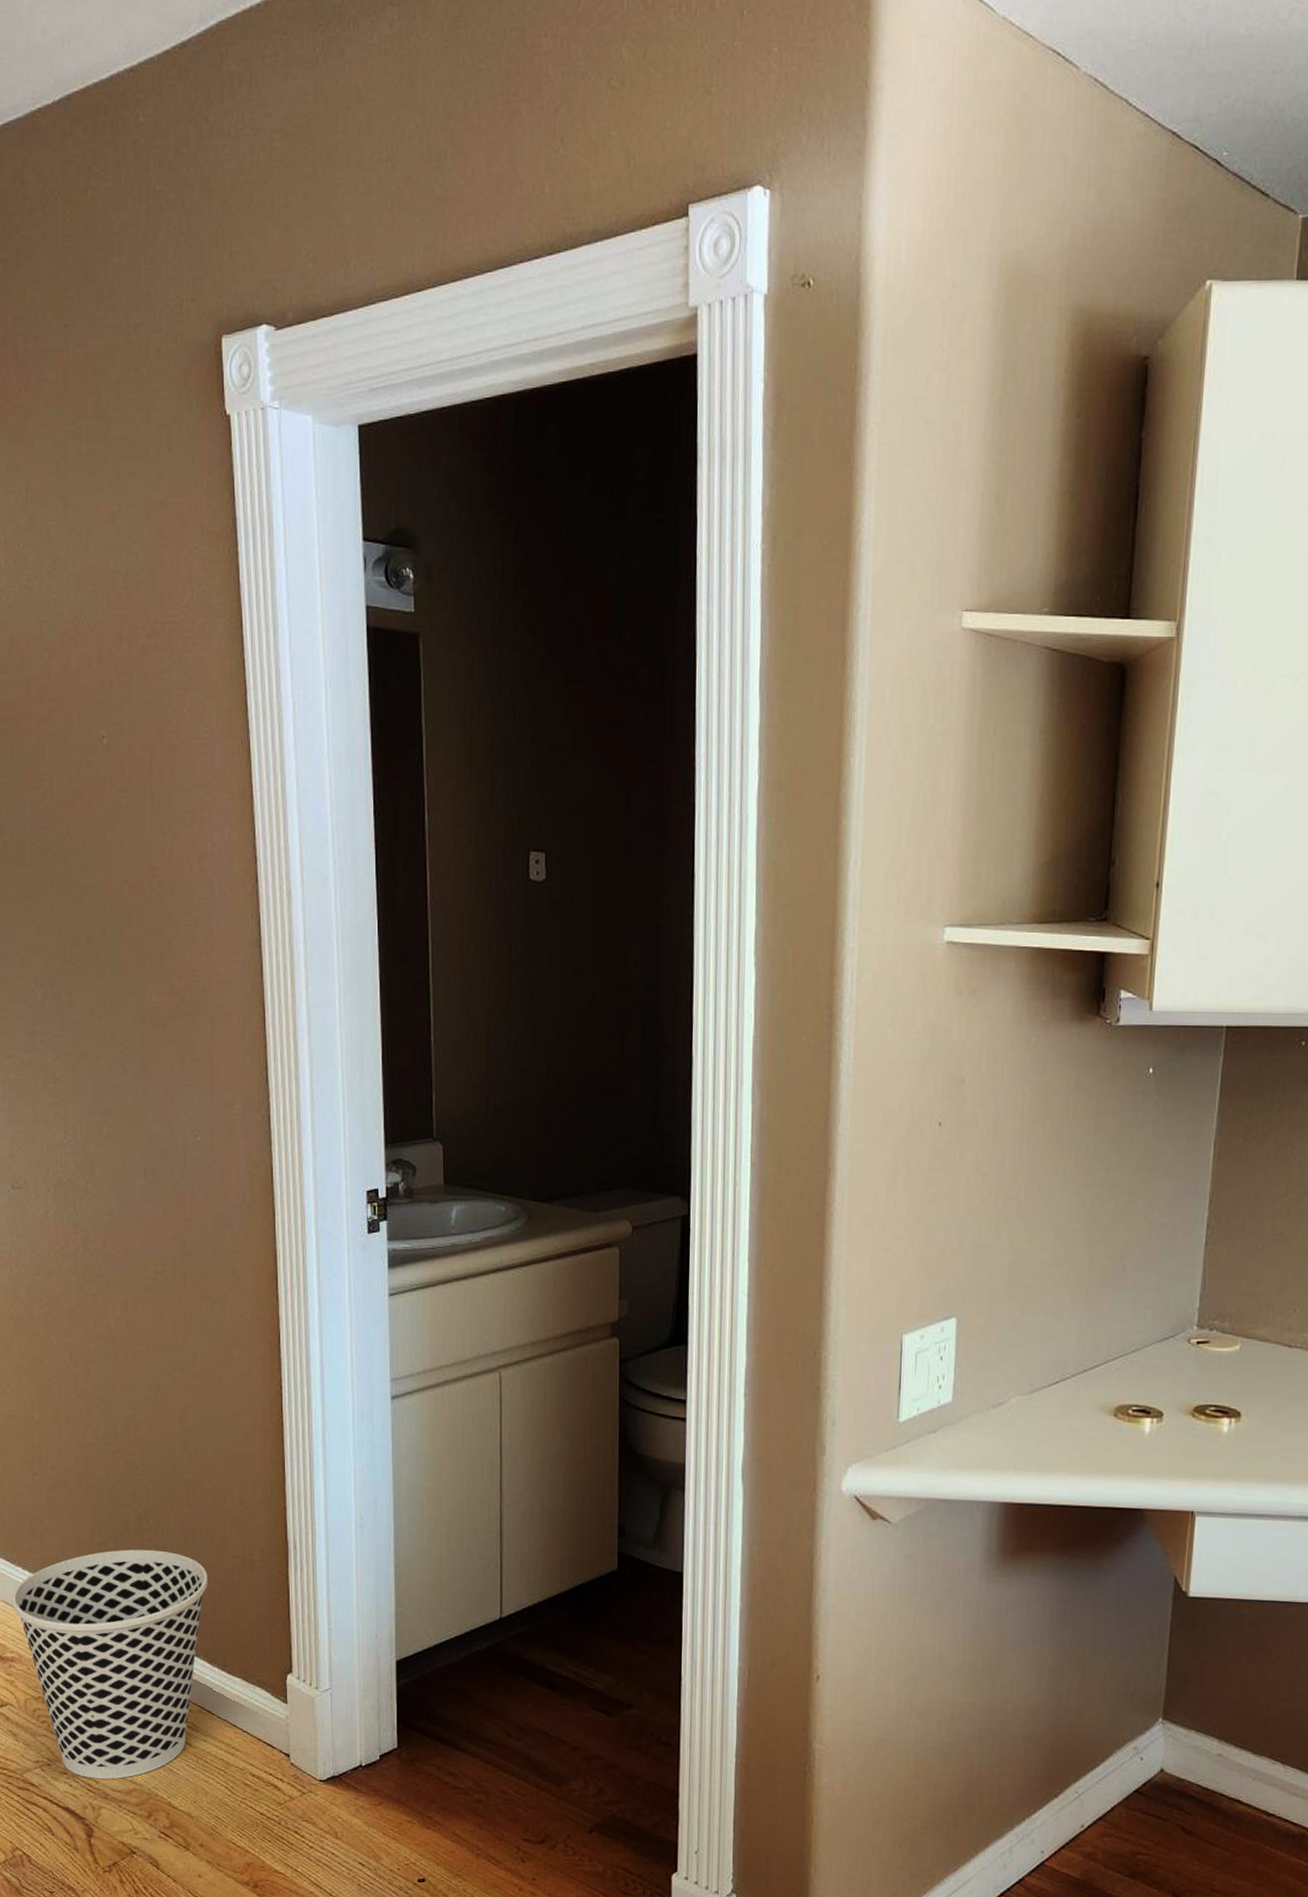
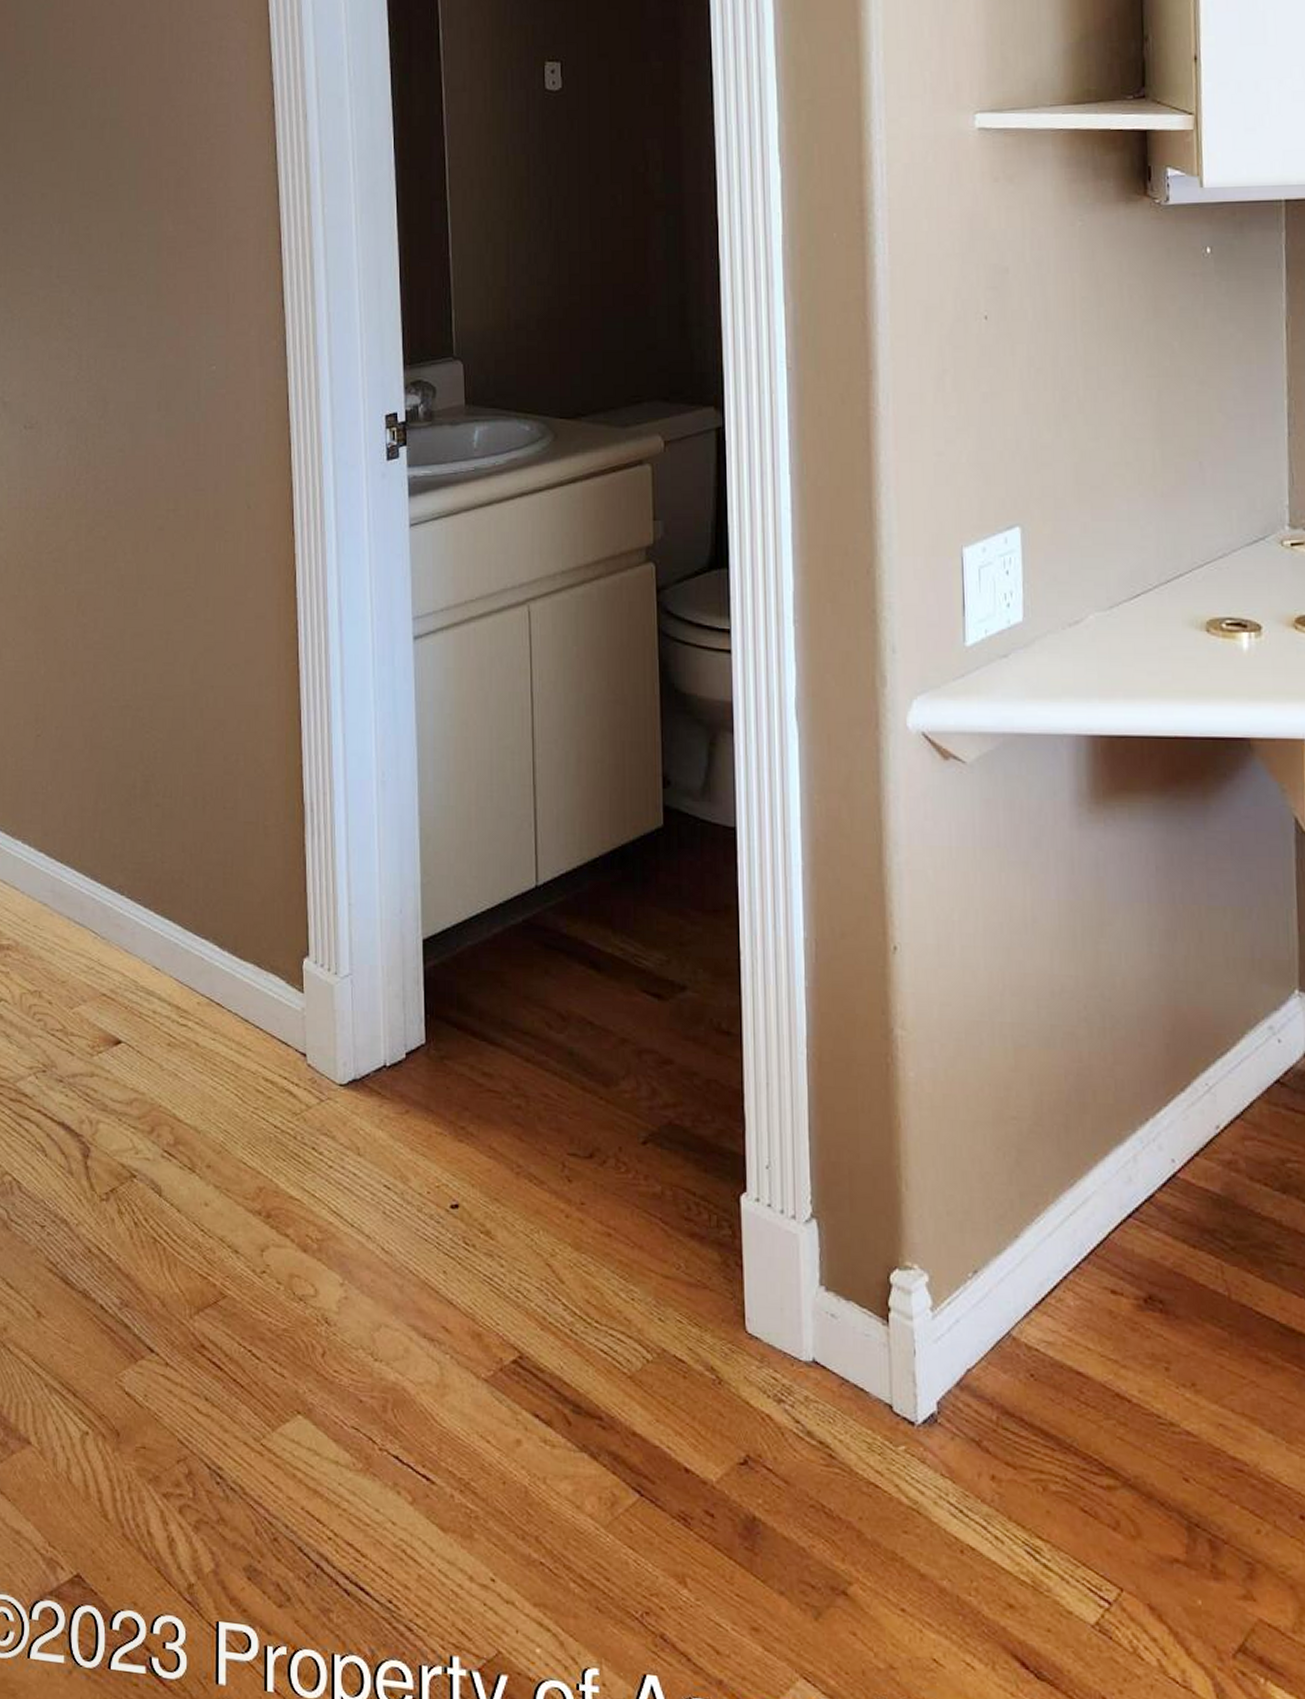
wastebasket: present [11,1549,208,1780] -> none [10,816,219,1088]

